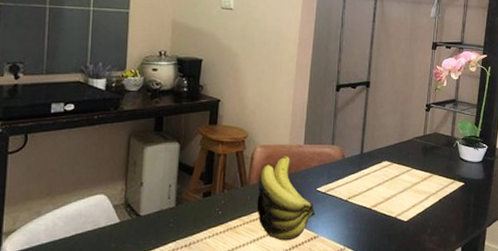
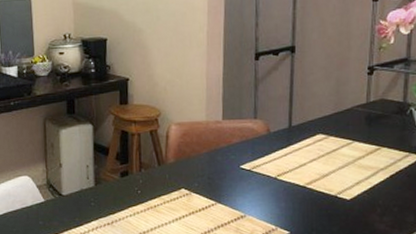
banana: present [257,156,315,241] -> none [176,133,241,220]

